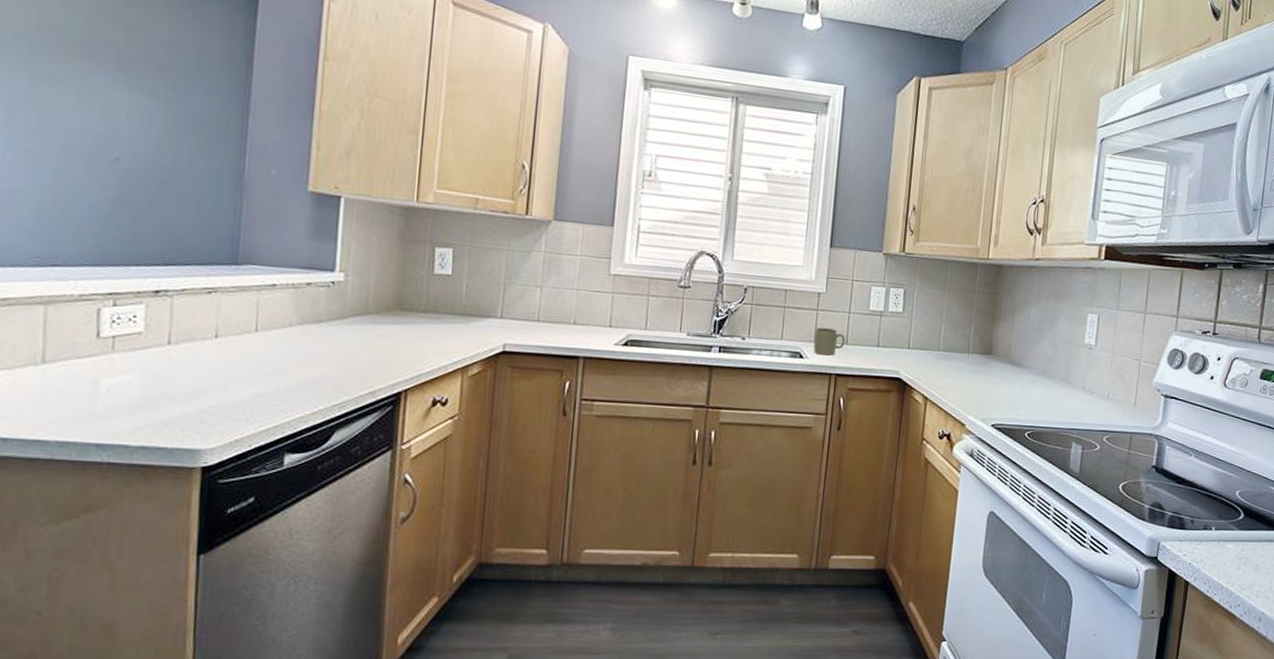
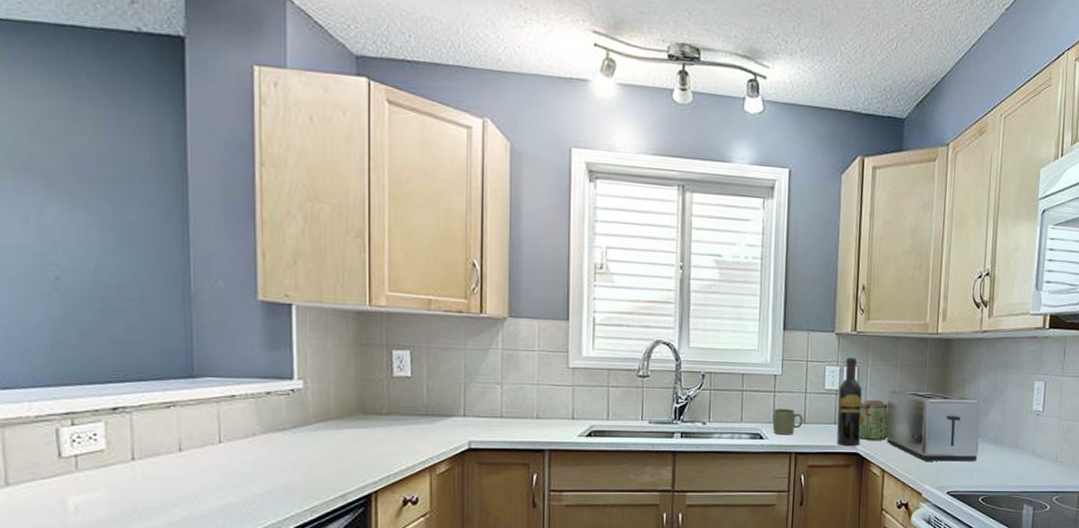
wine bottle: none [878,278,908,371] -> present [836,357,863,446]
canister: none [902,323,934,367] -> present [859,399,888,441]
toaster: none [930,315,1031,394] -> present [886,390,981,462]

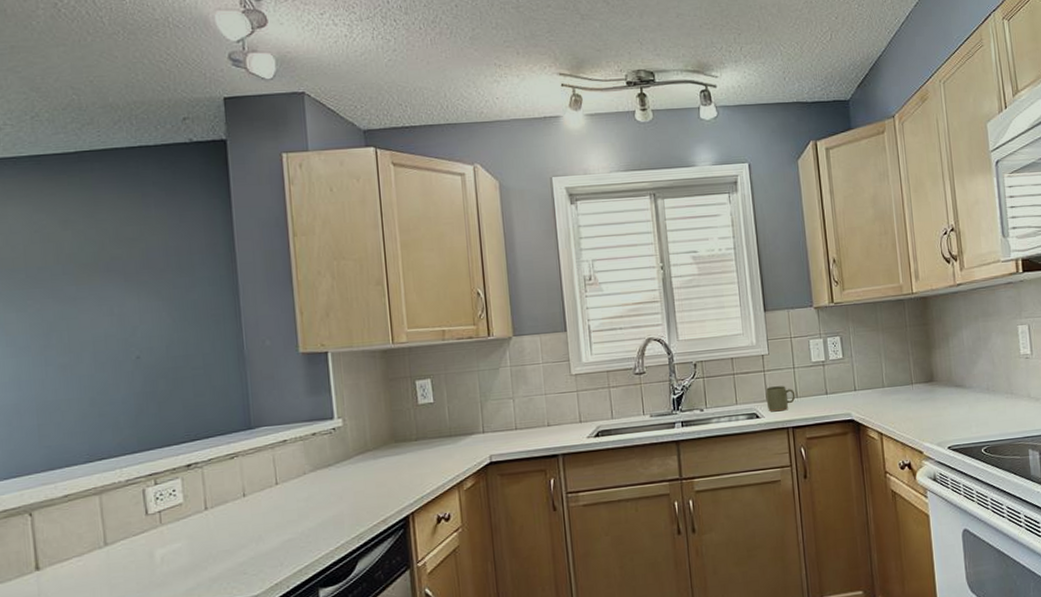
wine bottle: present [836,357,863,446] -> none [824,328,854,414]
canister: present [859,399,888,441] -> none [849,365,880,406]
toaster: present [886,390,981,462] -> none [873,349,973,419]

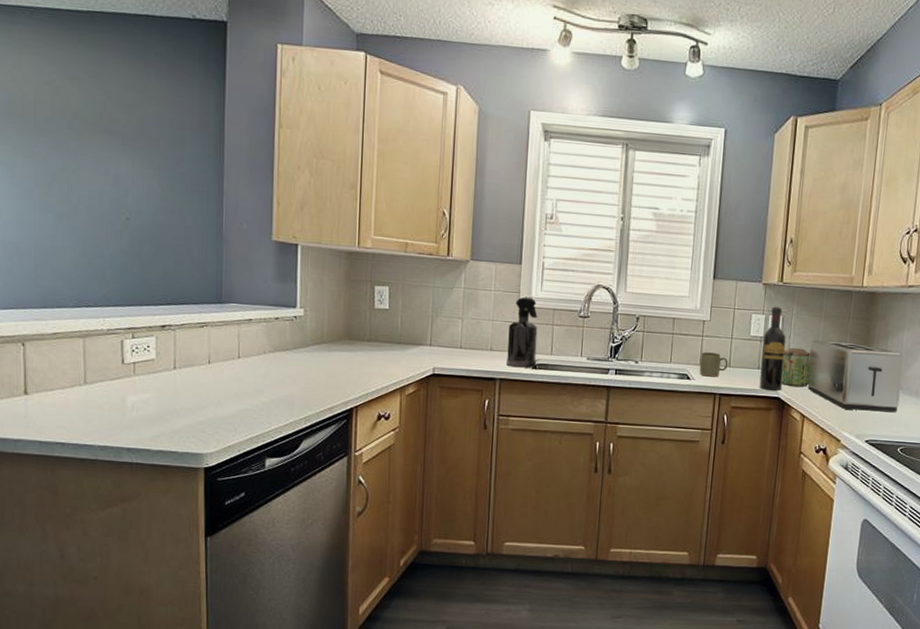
spray bottle: none [563,364,599,439] -> present [507,297,538,368]
wine bottle: none [824,328,854,414] -> present [759,306,786,391]
canister: none [849,365,880,406] -> present [781,347,811,387]
toaster: none [873,349,973,419] -> present [807,339,904,413]

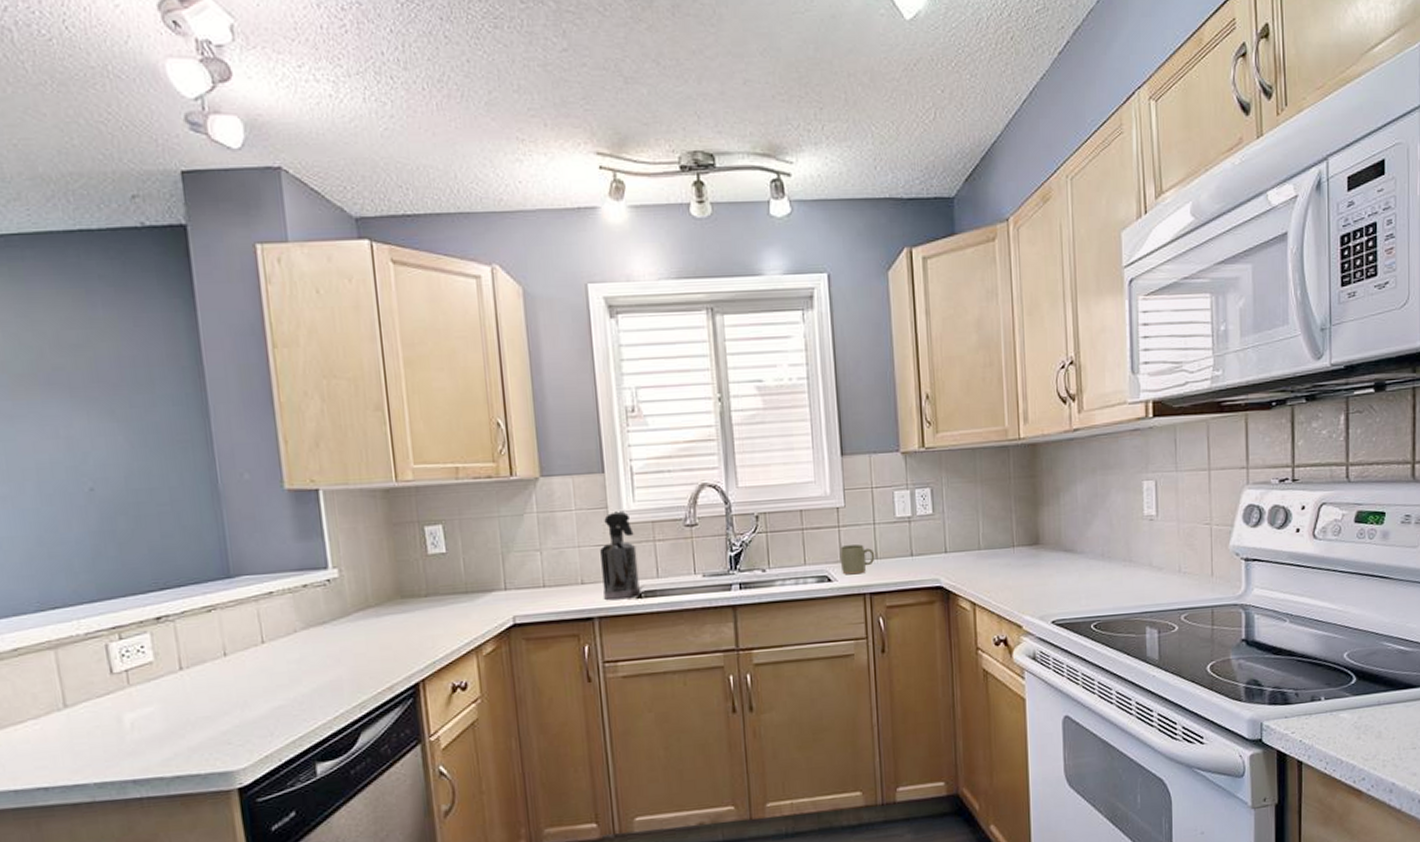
wine bottle: present [759,306,786,391] -> none [911,478,943,580]
canister: present [781,347,811,387] -> none [939,523,974,571]
toaster: present [807,339,904,413] -> none [969,506,1084,588]

